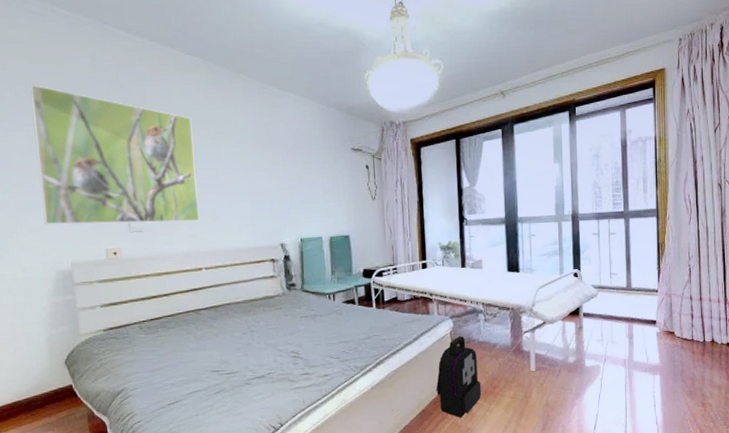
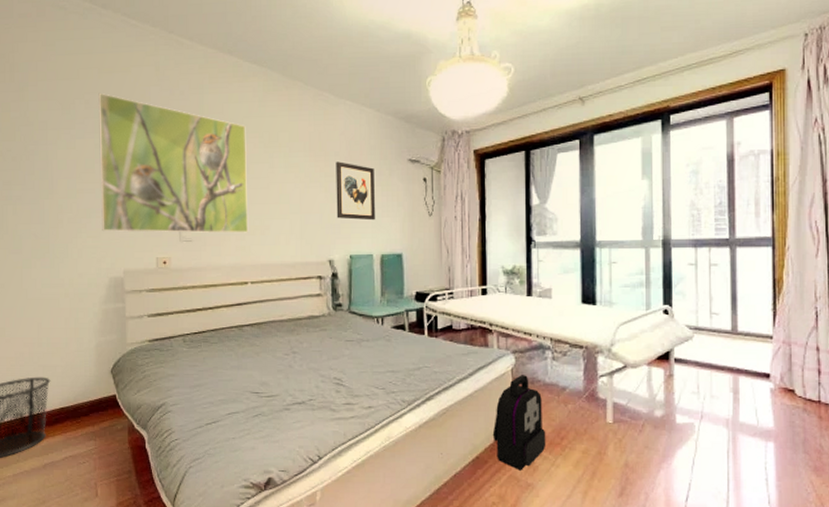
wall art: none [282,151,323,206] -> present [336,161,375,221]

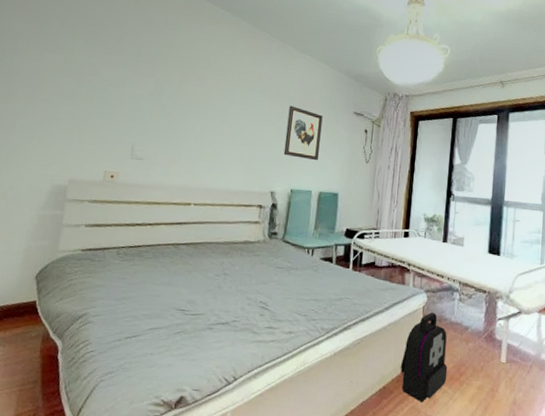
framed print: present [98,92,249,233] -> none [54,14,212,158]

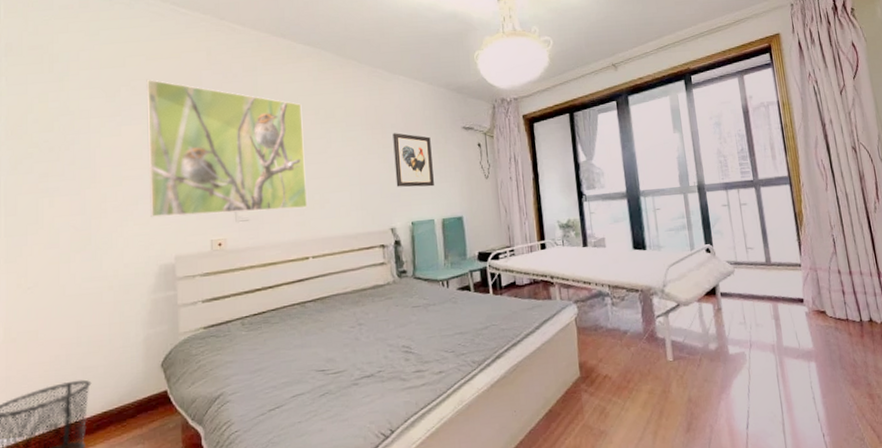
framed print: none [54,14,212,158] -> present [146,79,308,218]
backpack: present [400,312,448,403] -> none [562,323,615,419]

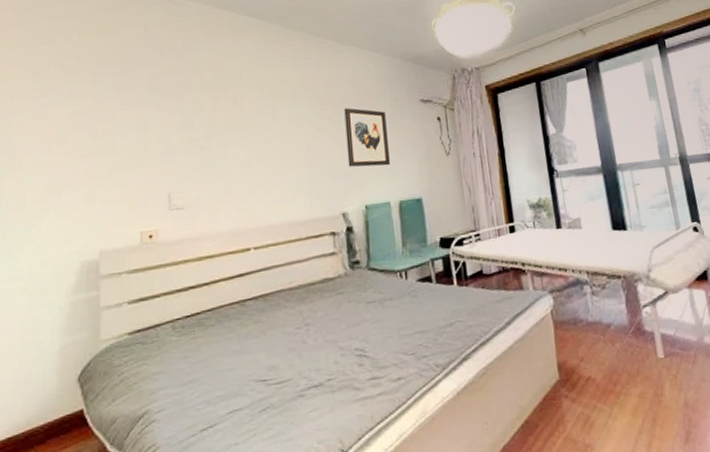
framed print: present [146,79,308,218] -> none [74,56,251,208]

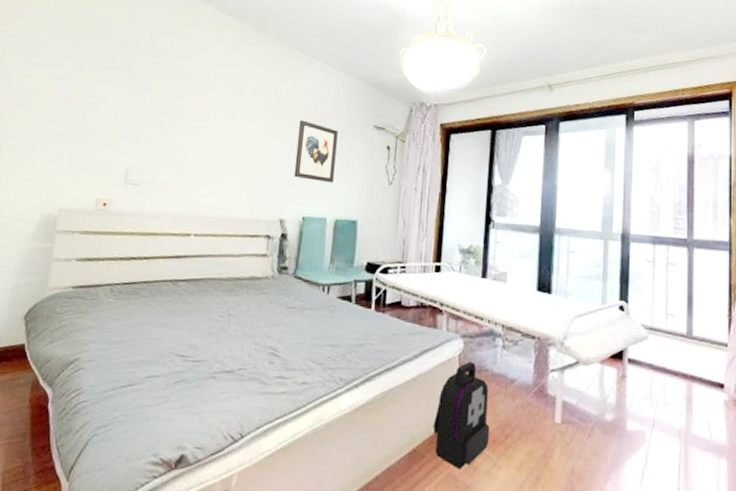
backpack: none [539,316,600,430] -> present [432,362,490,469]

